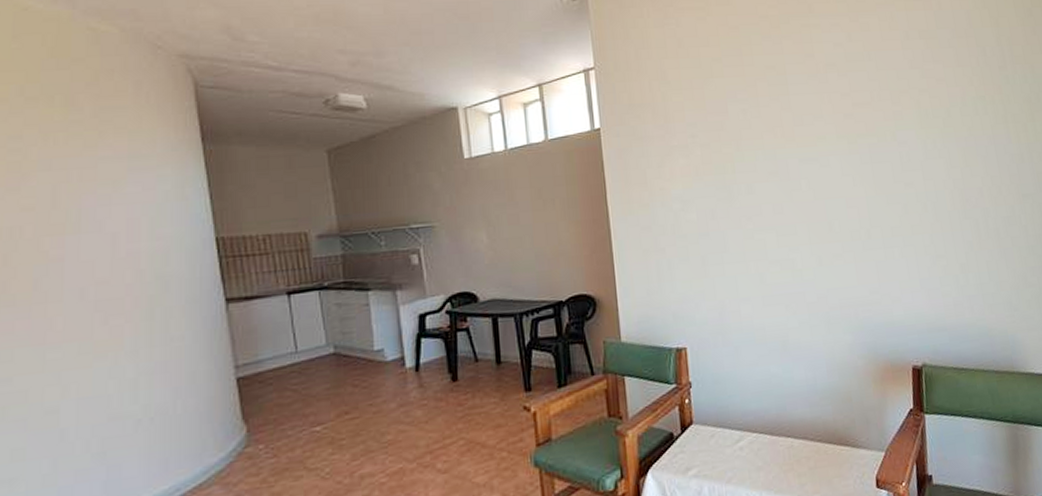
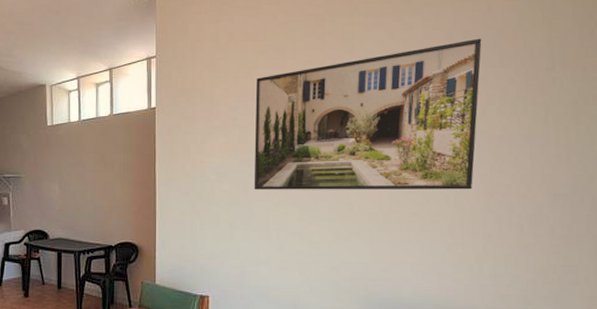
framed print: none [713,38,948,216] -> present [254,38,482,190]

